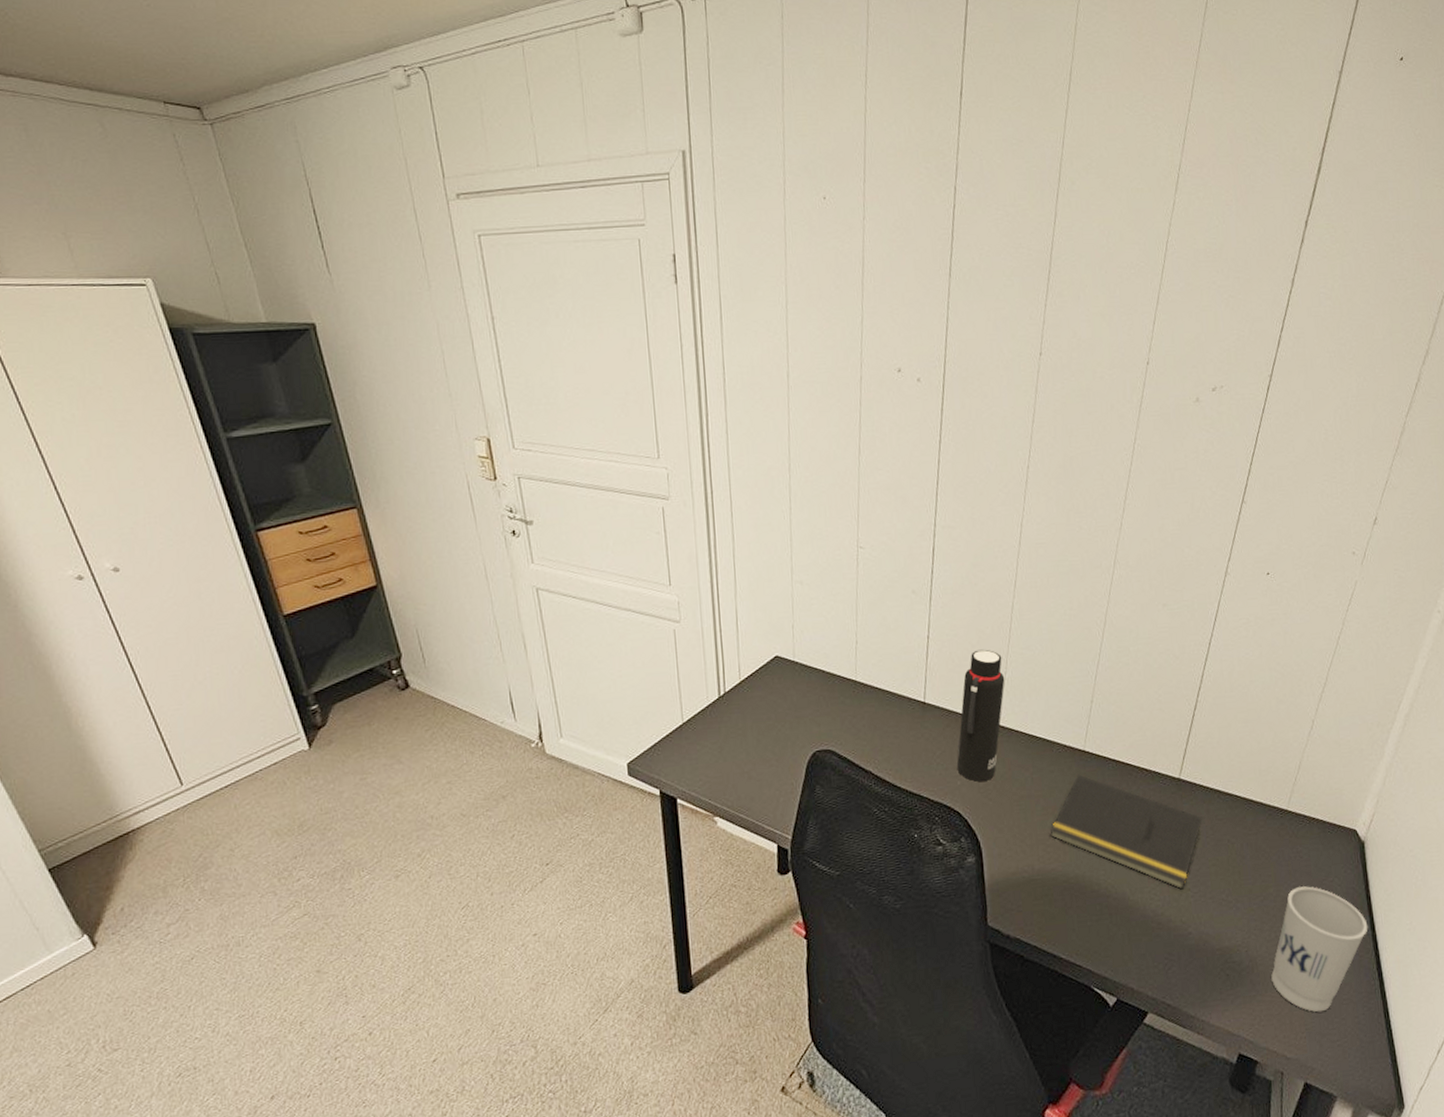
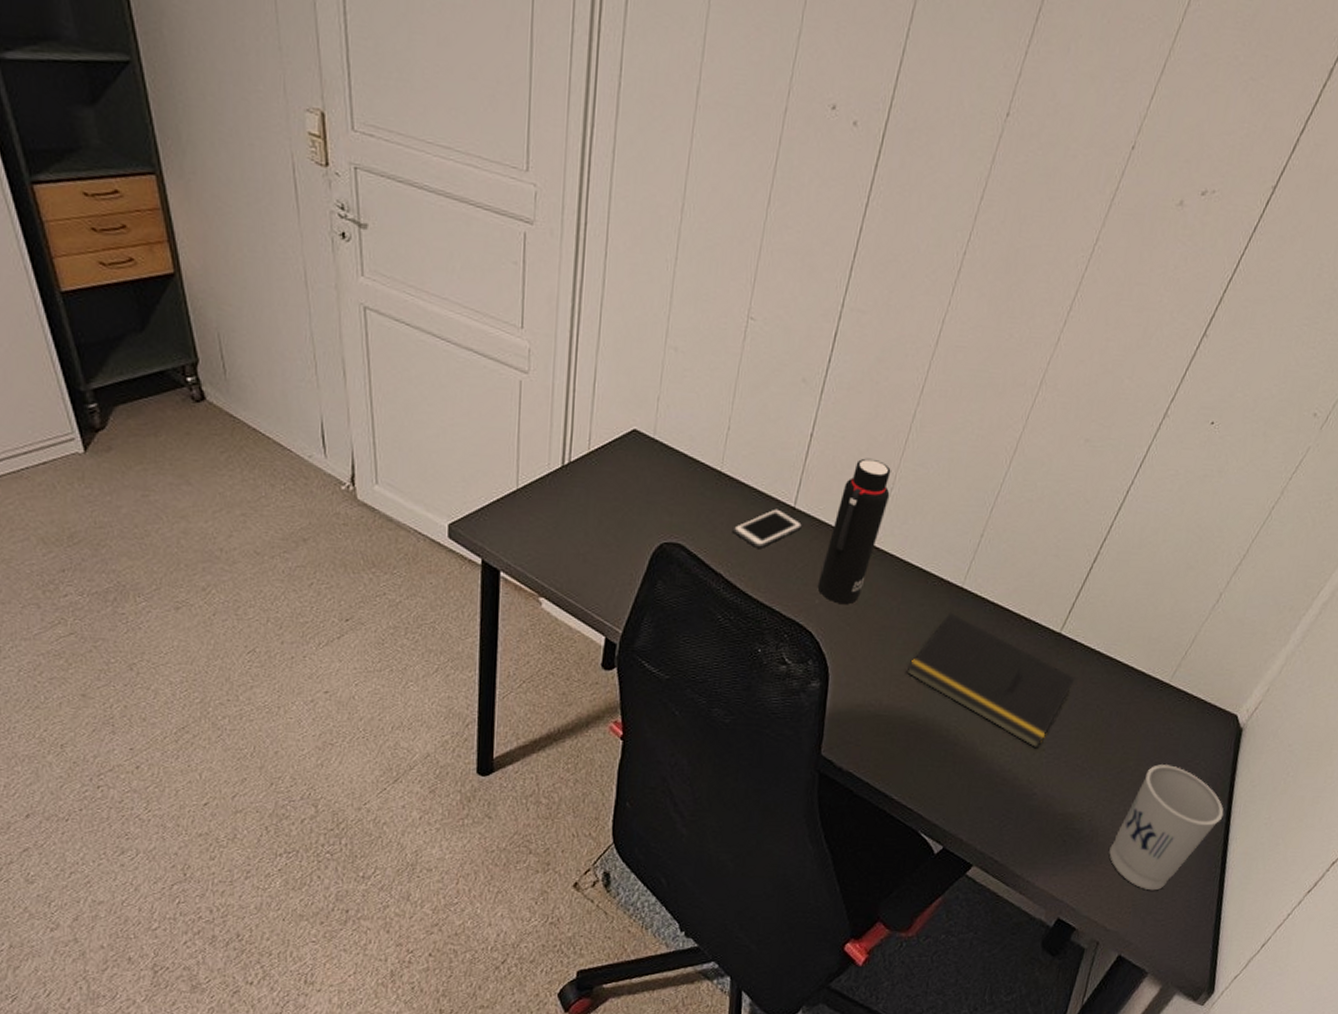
cell phone: none [875,705,934,743] -> present [734,508,802,548]

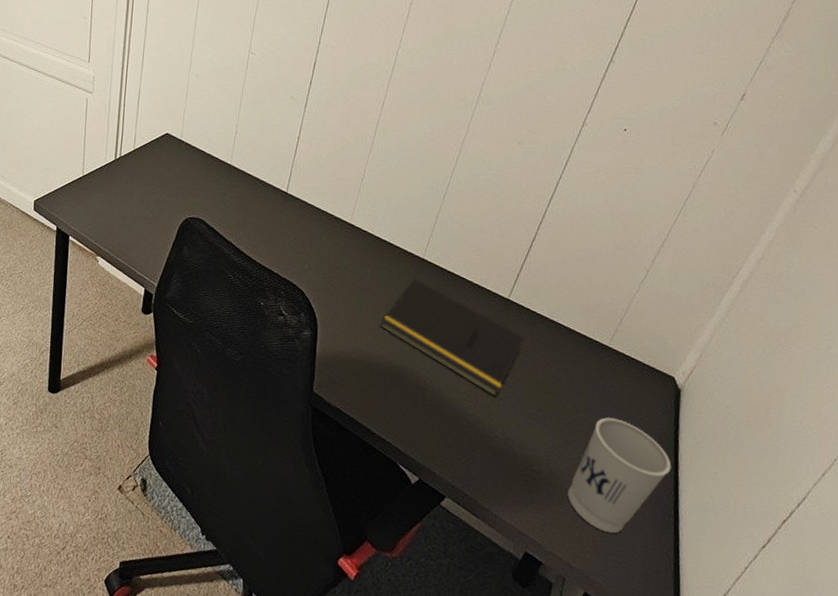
cell phone: present [734,508,802,548] -> none [241,193,293,223]
water bottle: present [817,458,891,604] -> none [306,155,361,269]

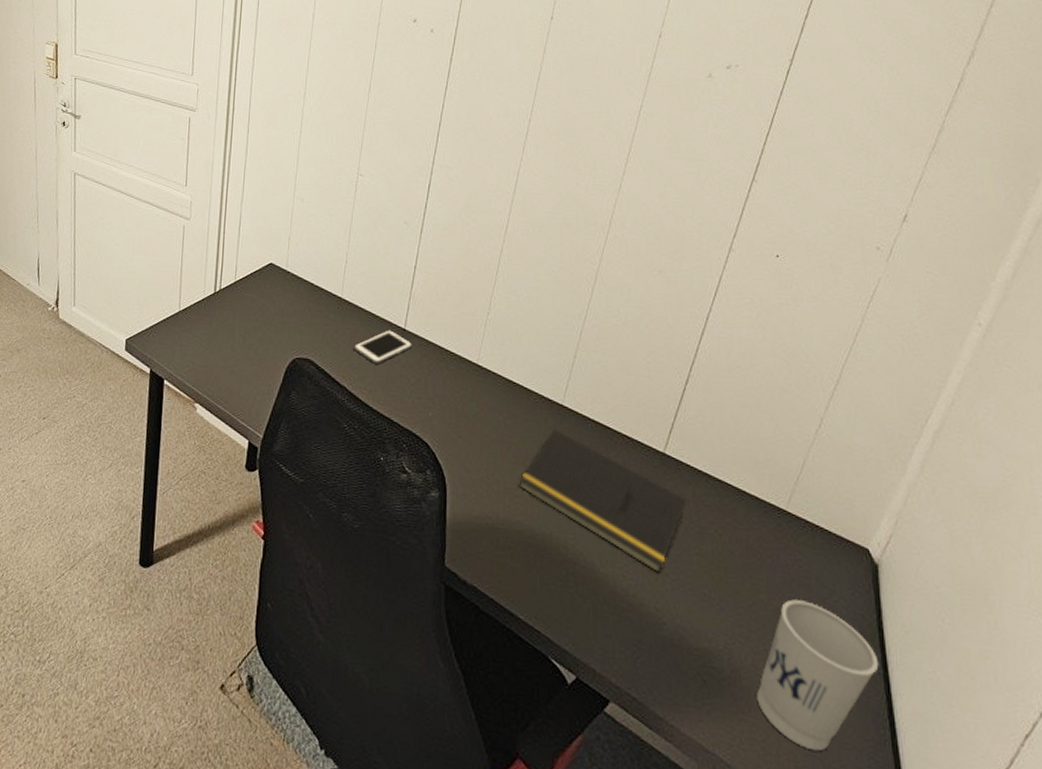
cell phone: none [241,193,293,223] -> present [354,330,412,364]

